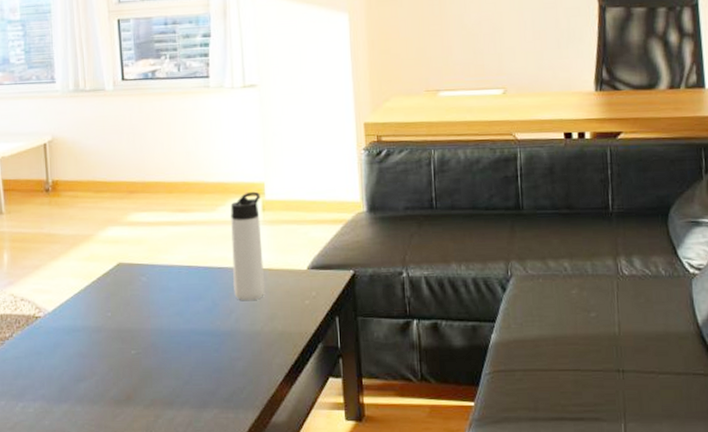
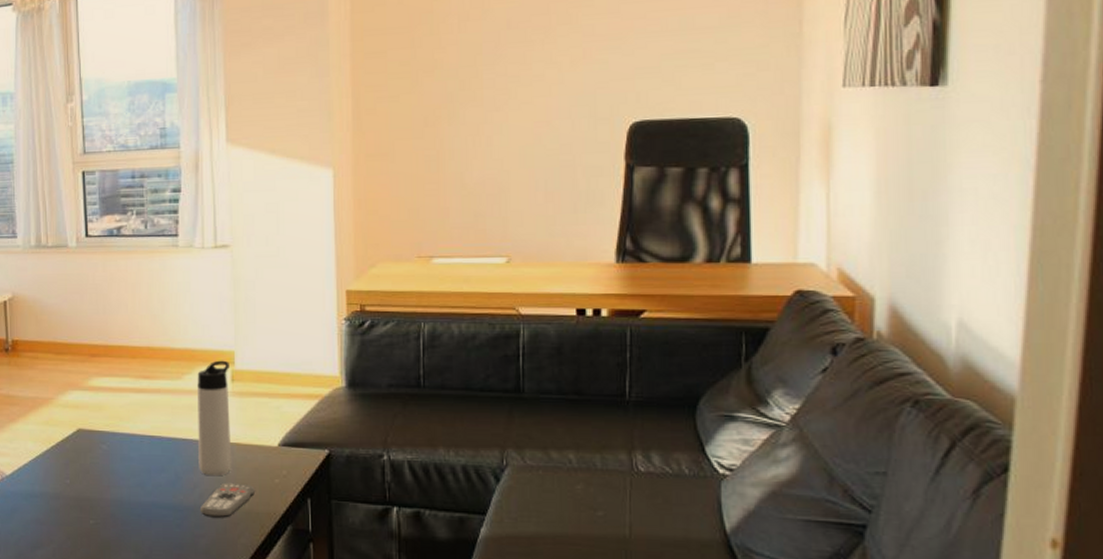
remote control: none [237,306,288,341] -> present [201,482,256,518]

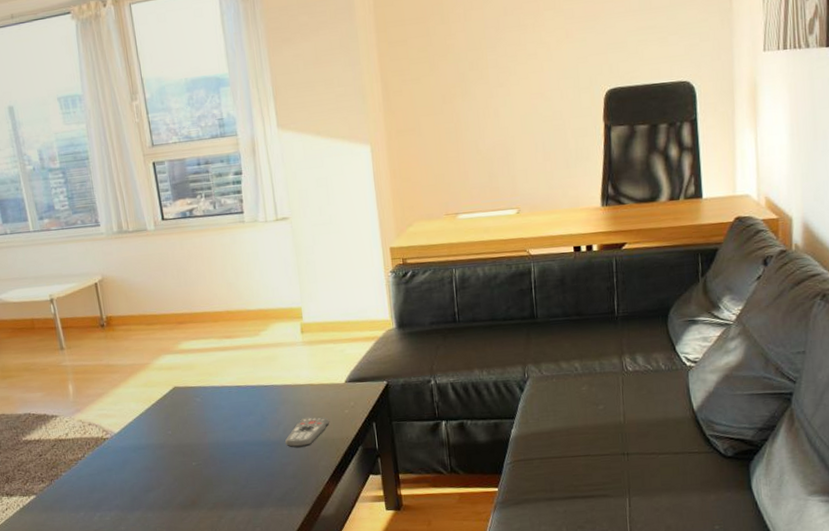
thermos bottle: present [197,360,232,477] -> none [272,316,309,414]

